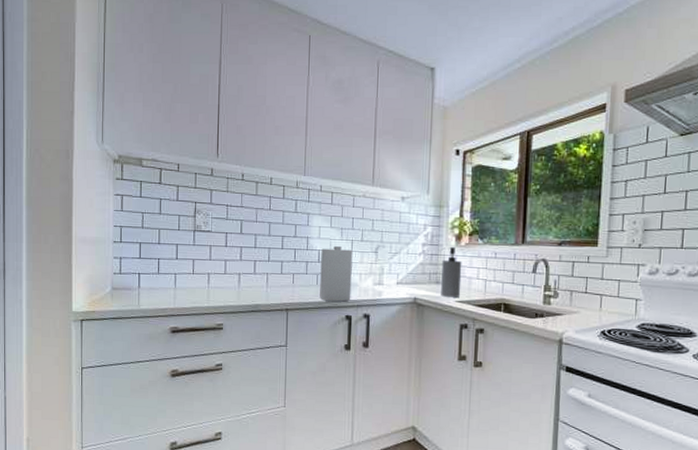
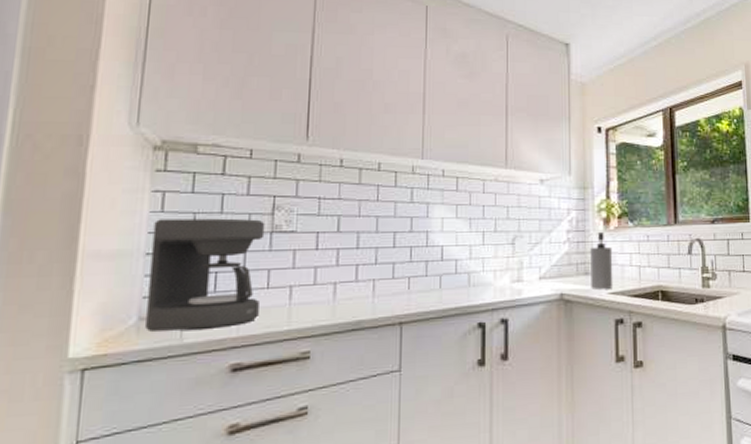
coffee maker: none [116,216,190,301] -> present [145,218,265,332]
paper towel holder: present [320,246,353,302] -> none [444,240,484,308]

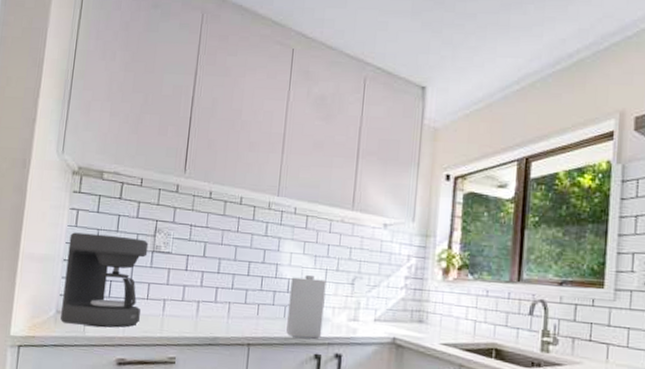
paper towel holder: none [444,240,484,308] -> present [286,275,326,339]
soap dispenser: present [587,232,613,291] -> none [423,281,449,340]

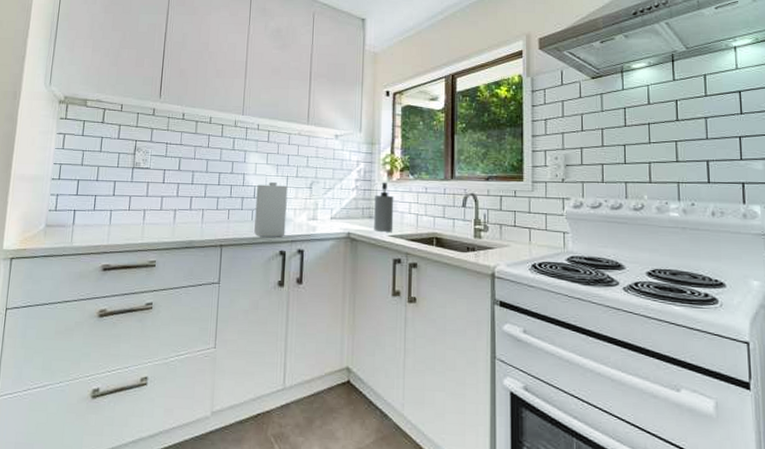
coffee maker: present [60,232,149,328] -> none [50,154,129,238]
soap dispenser: none [423,281,449,340] -> present [373,182,394,233]

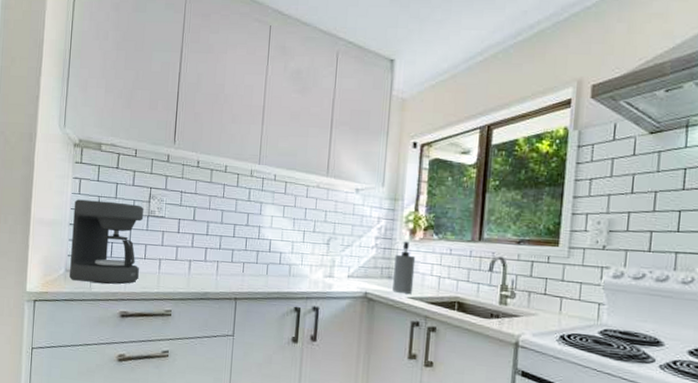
coffee maker: none [50,154,129,238] -> present [69,199,144,284]
paper towel holder: present [254,182,288,237] -> none [269,236,304,293]

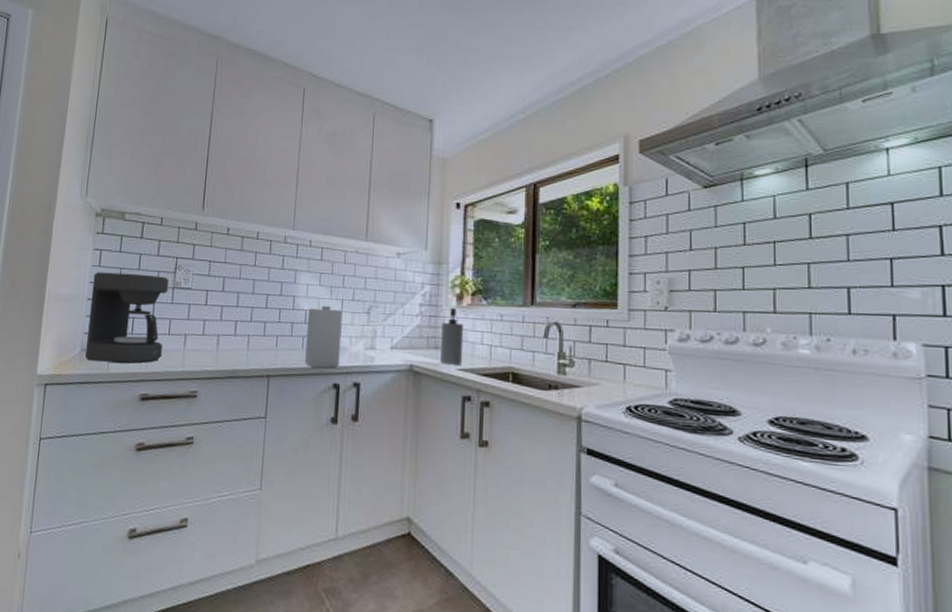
paper towel holder: none [269,236,304,293] -> present [305,306,343,368]

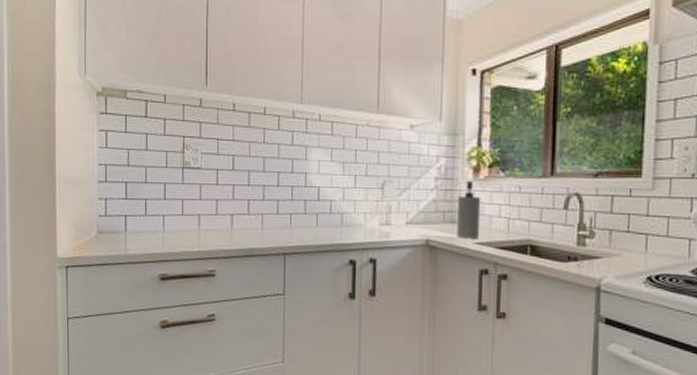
coffee maker: present [85,272,169,364] -> none [102,154,178,245]
paper towel holder: present [305,306,343,368] -> none [320,182,356,245]

